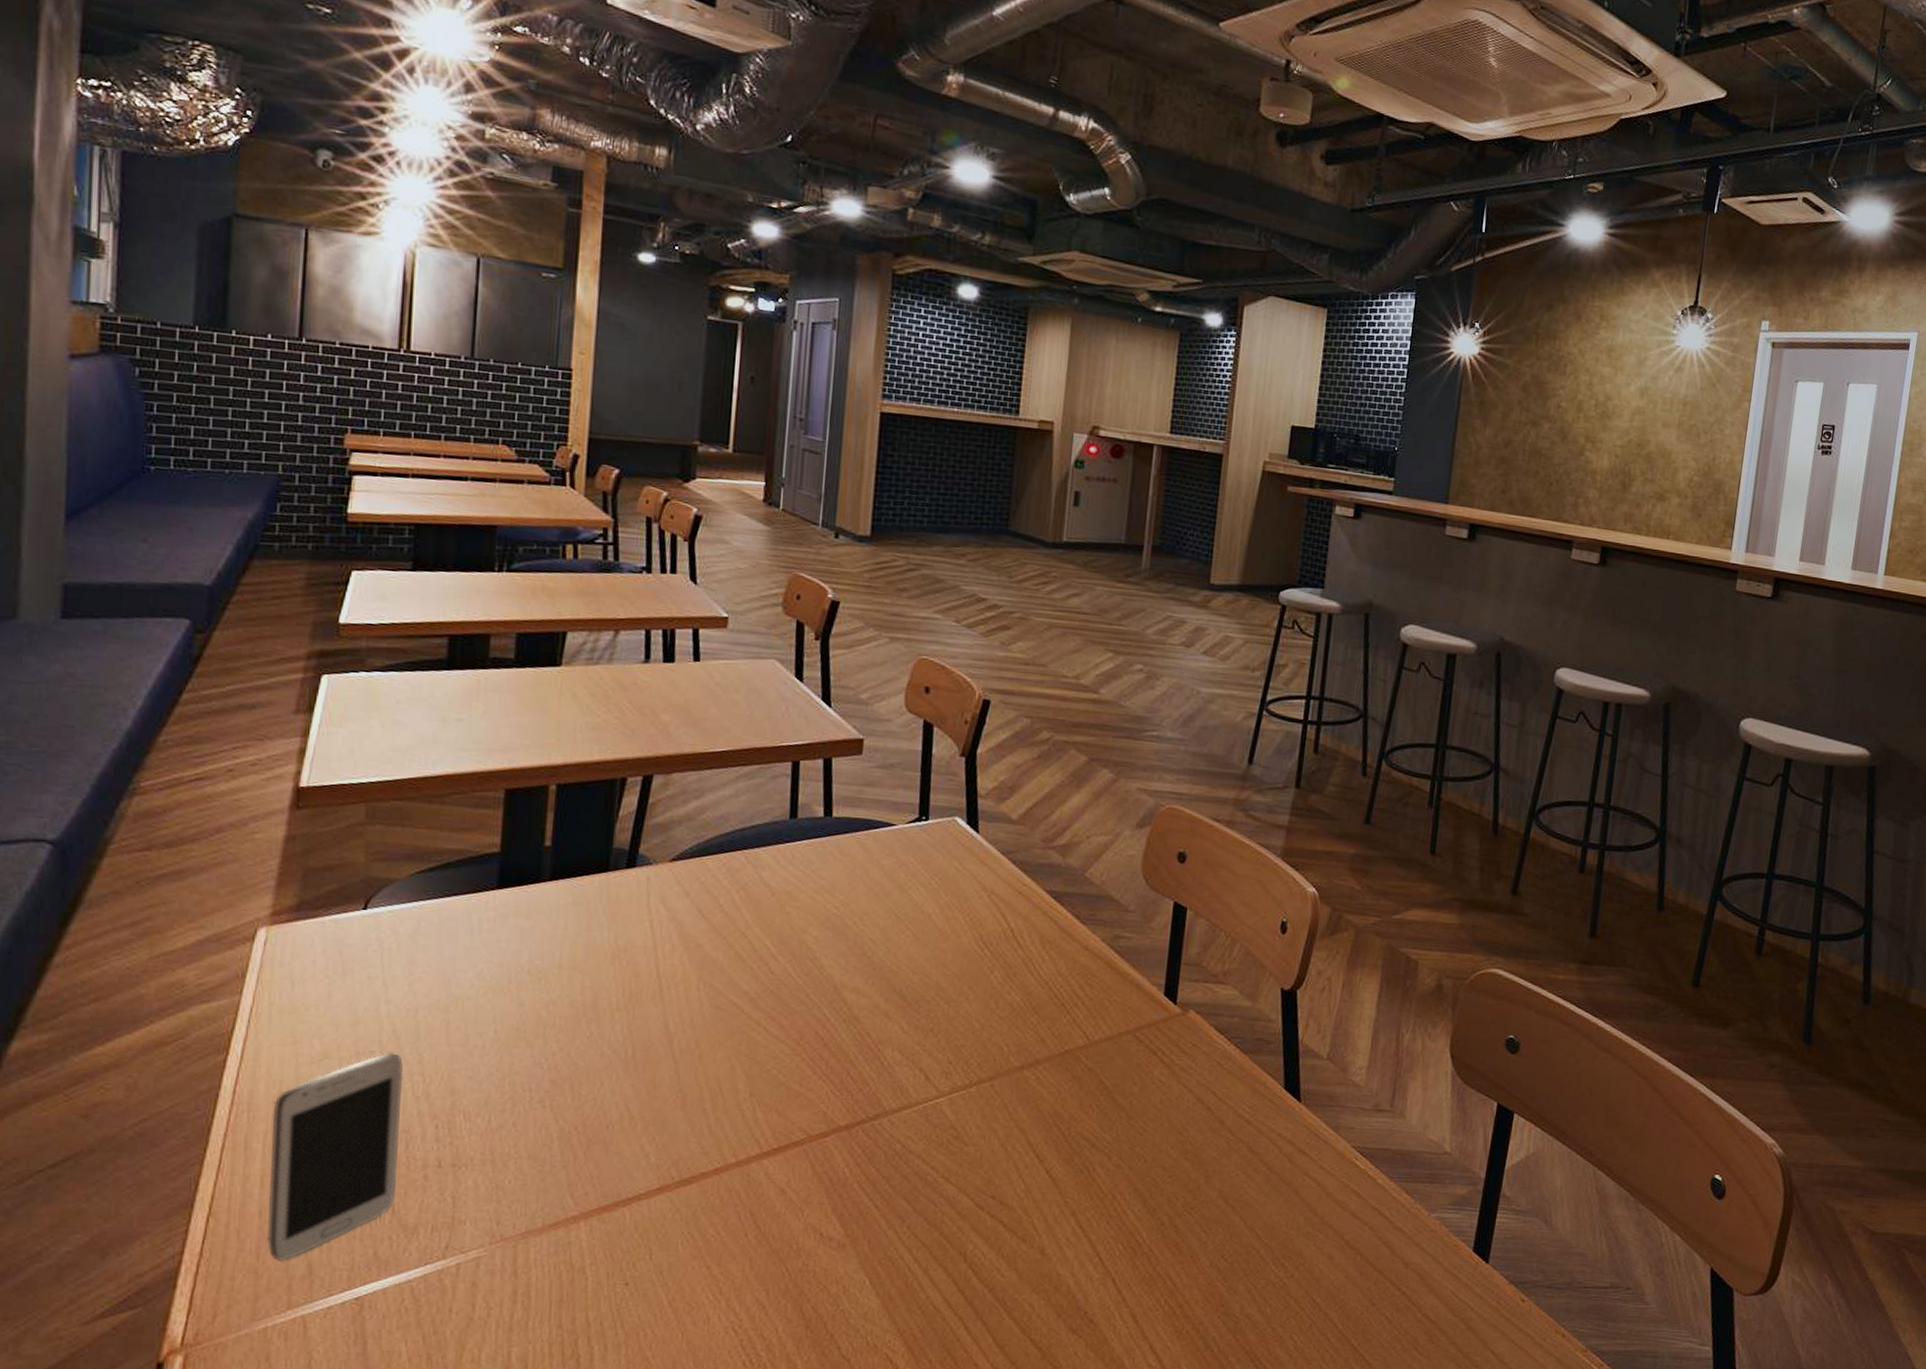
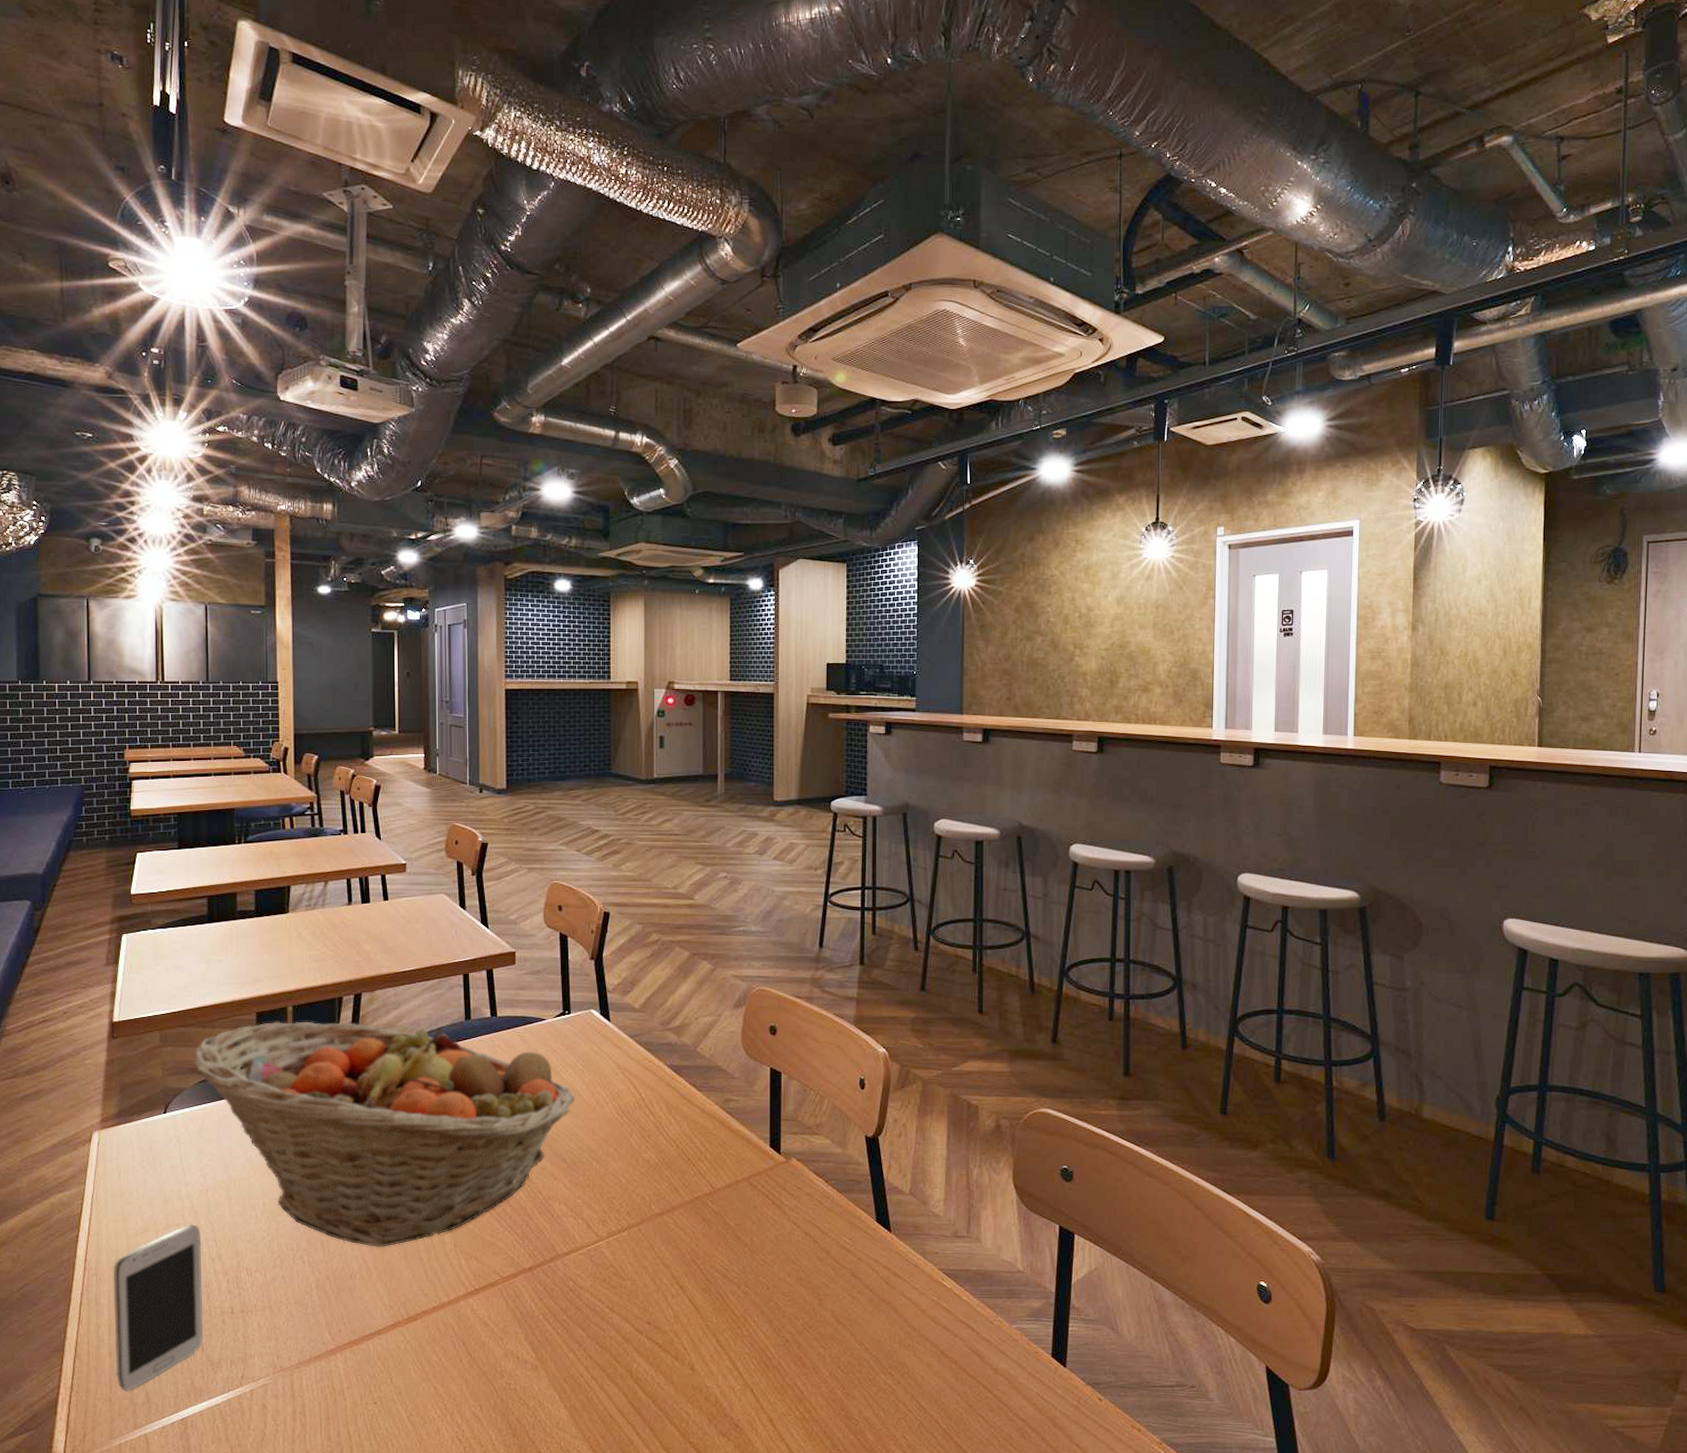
fruit basket: none [411,802,924,1093] -> present [194,1021,575,1247]

